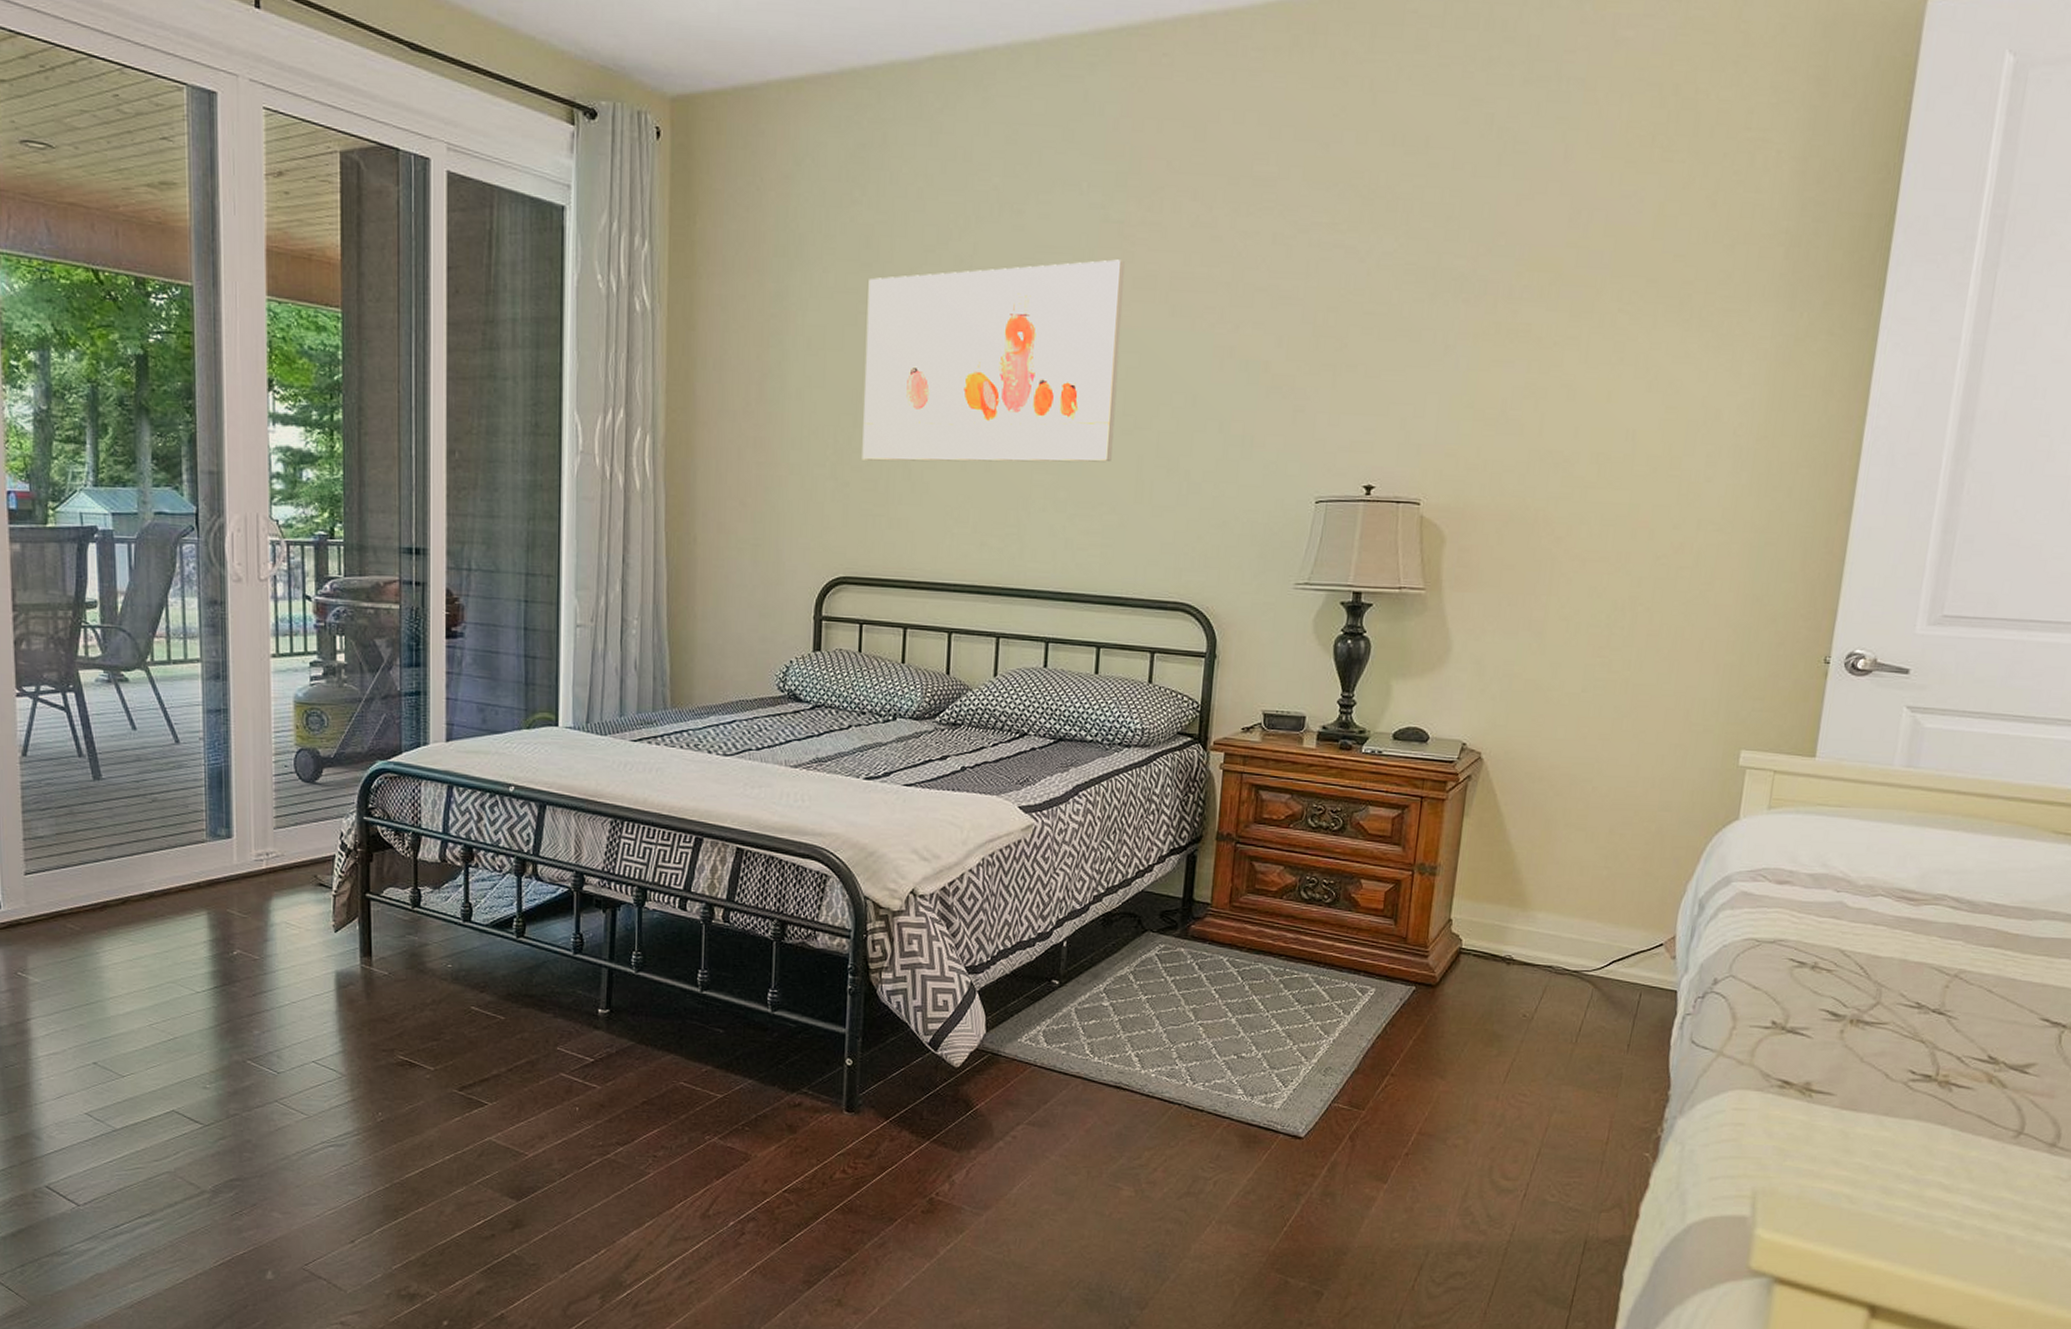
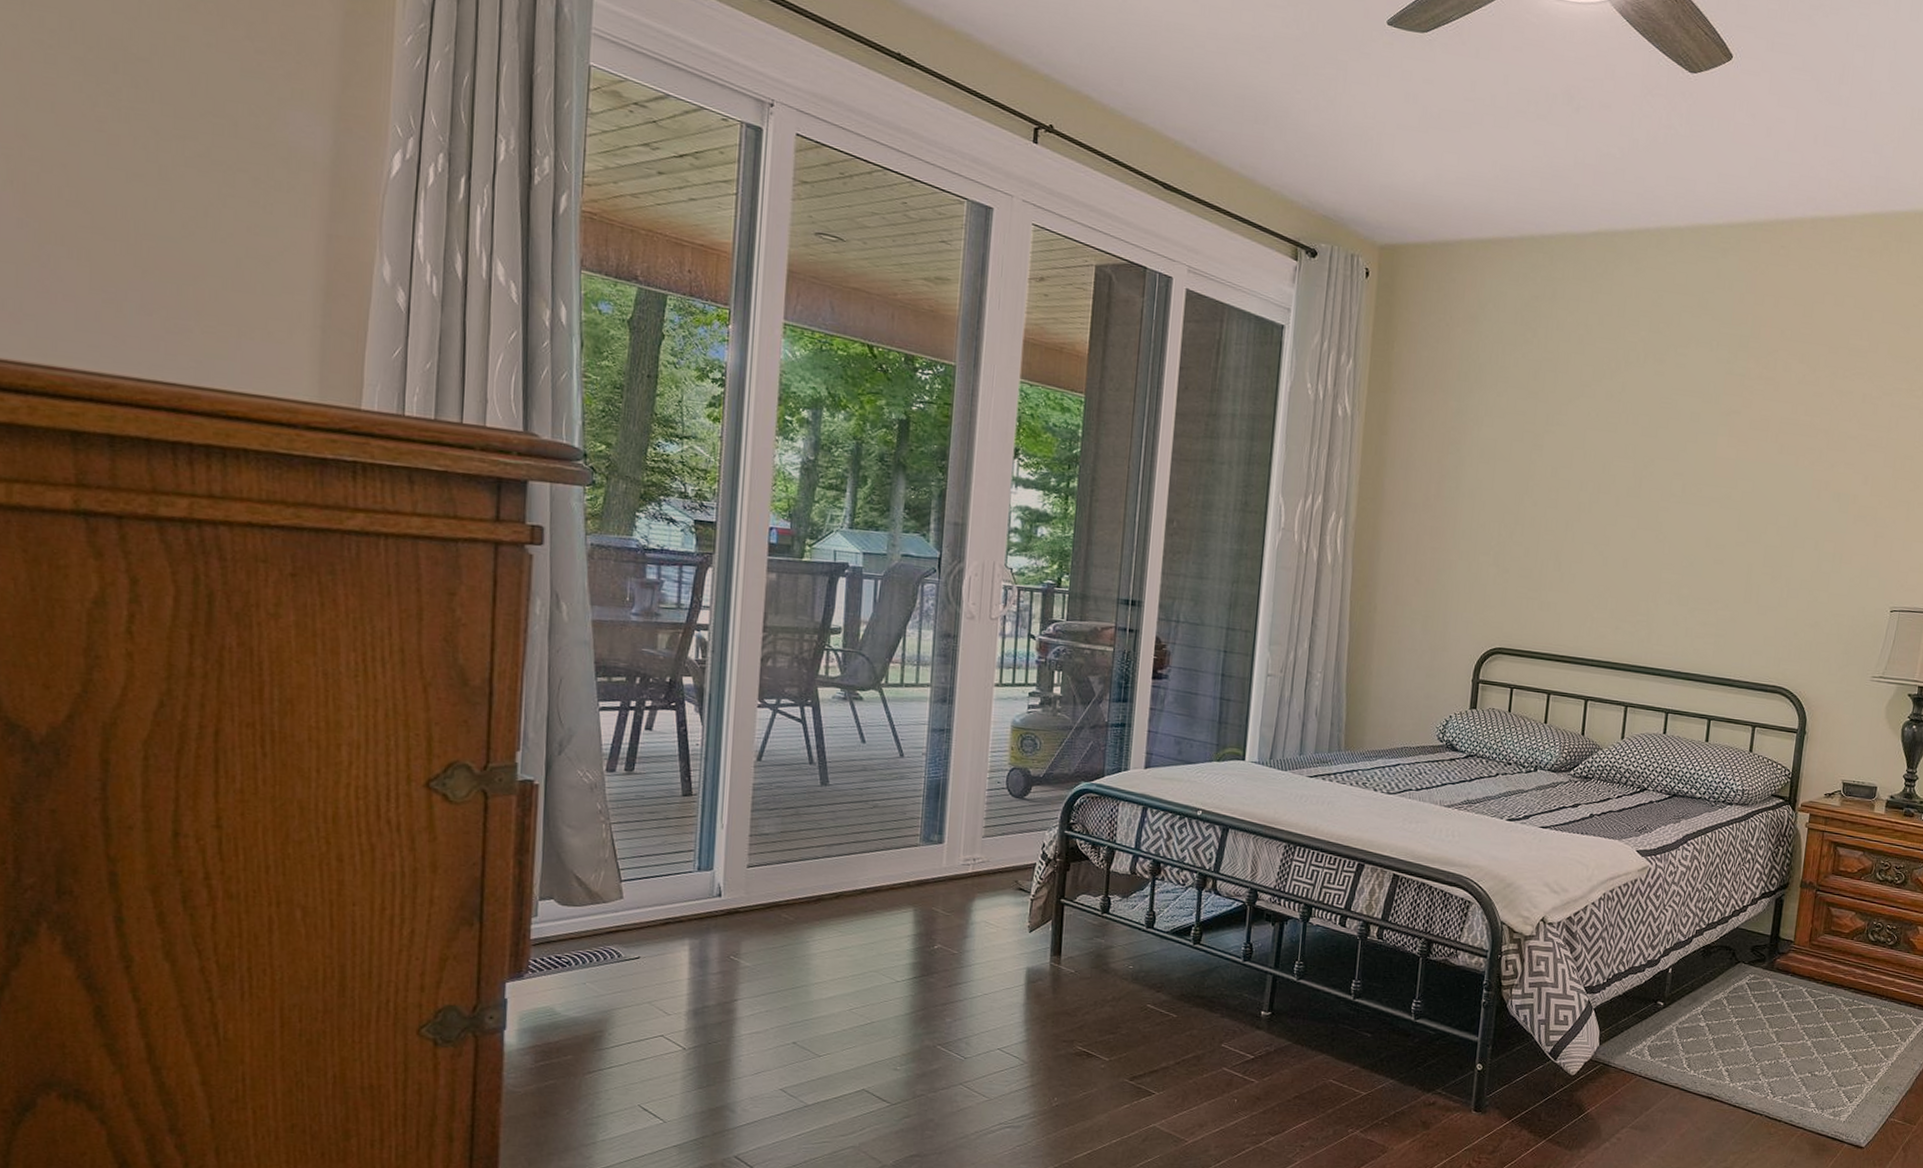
wall art: present [862,259,1125,462] -> none [1520,404,1744,567]

